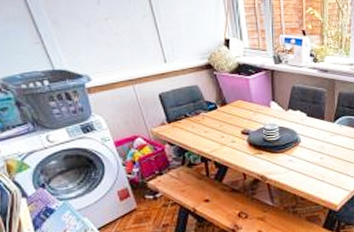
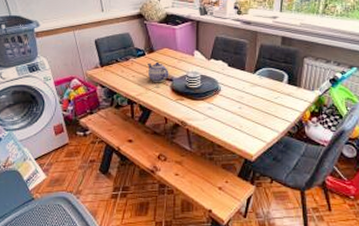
teapot: none [220,115,245,137] -> present [147,62,169,82]

